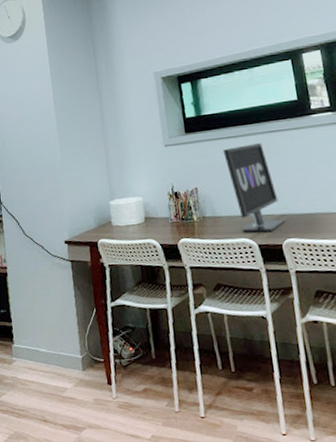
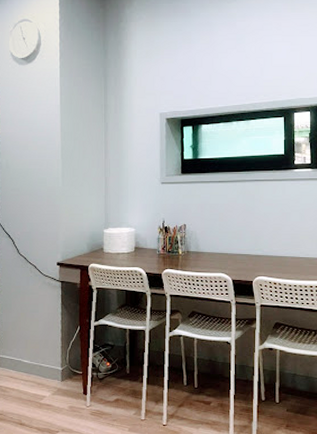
monitor: present [223,143,286,233] -> none [213,190,258,270]

